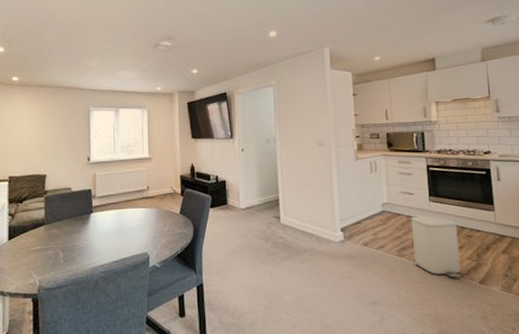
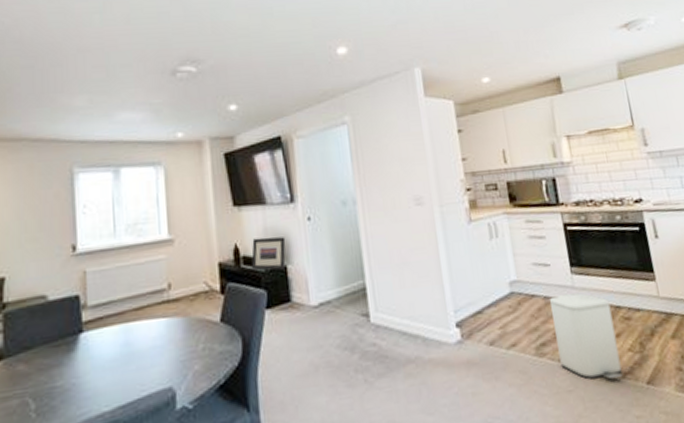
picture frame: none [202,160,226,183] -> present [251,237,286,271]

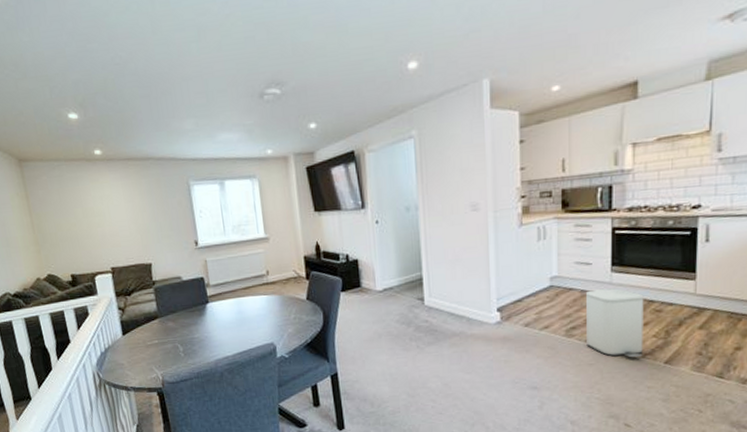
picture frame: present [251,237,286,271] -> none [329,236,357,263]

